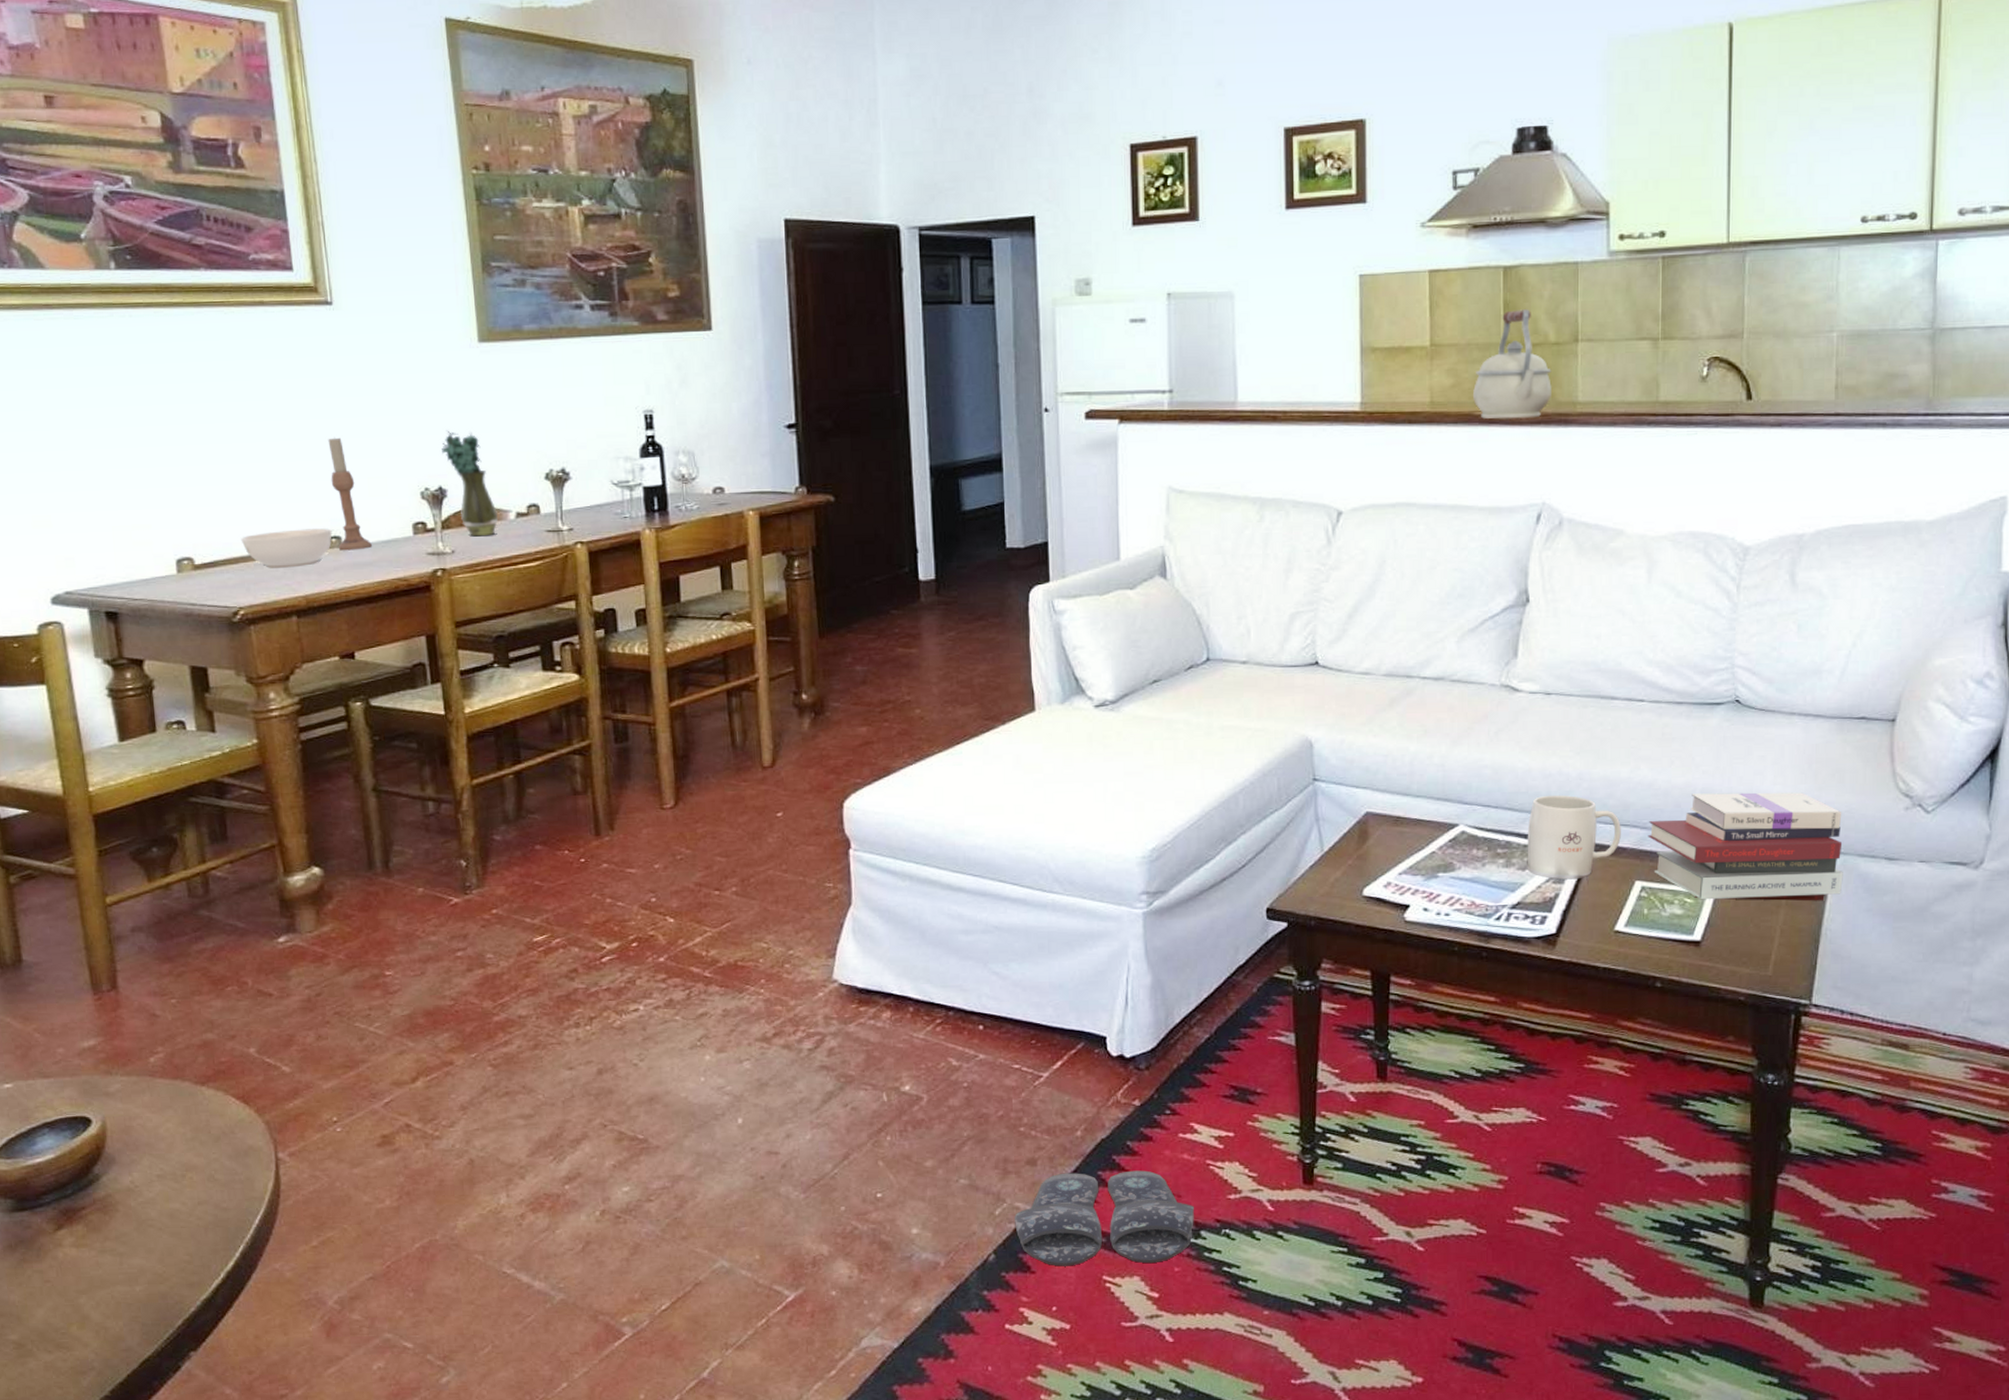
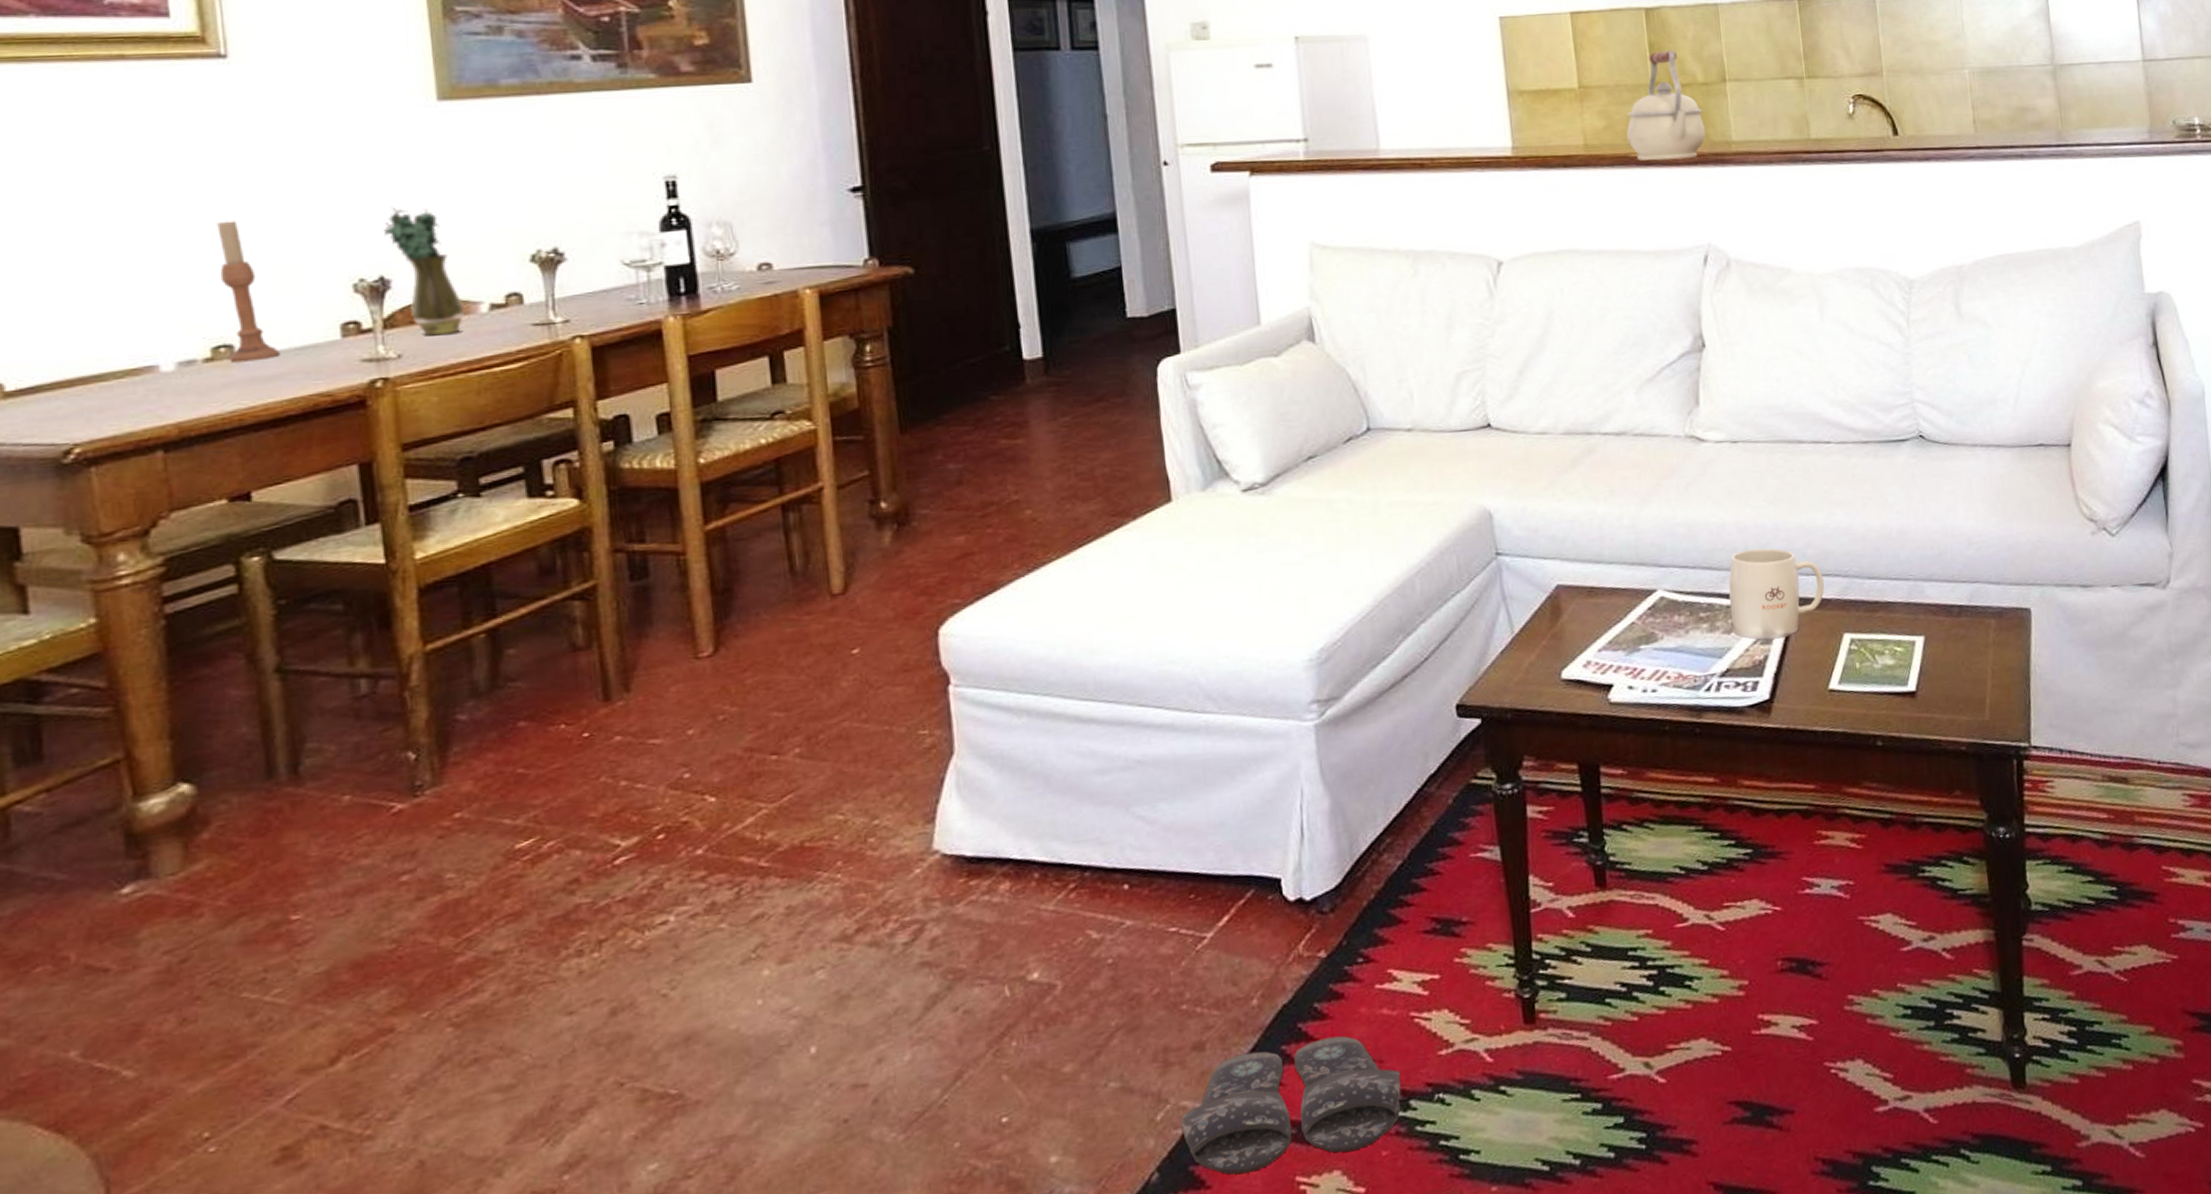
bowl: present [240,528,332,568] -> none [78,335,221,391]
books: present [1648,792,1843,901] -> none [1850,525,2044,648]

